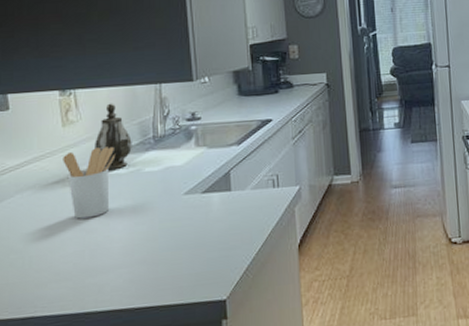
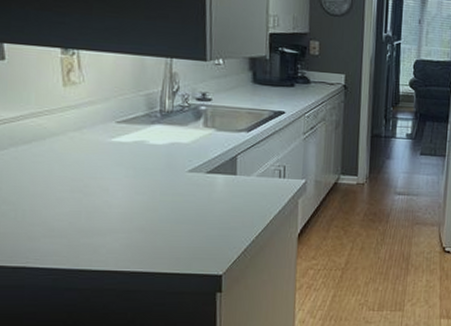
utensil holder: present [63,146,116,219] -> none [62,112,119,181]
teapot: present [95,103,132,169] -> none [97,69,137,137]

